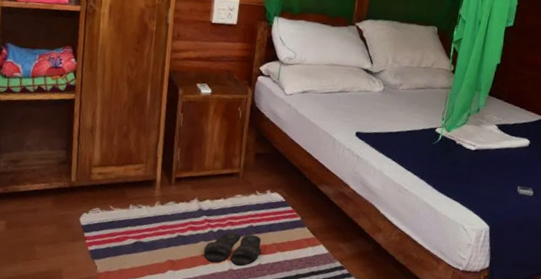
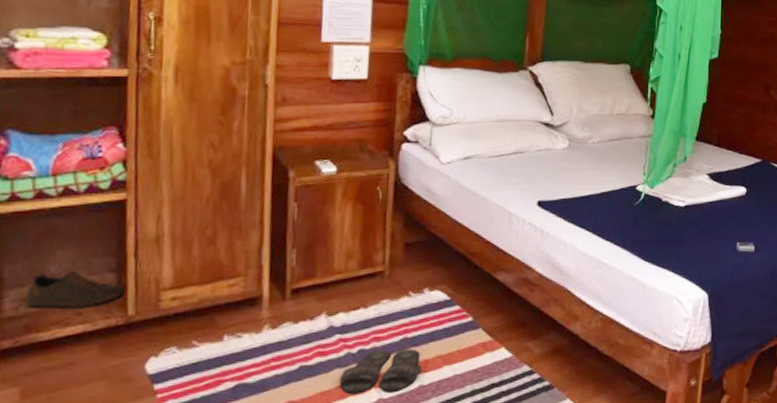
shoe: none [11,145,71,172] -> present [24,270,126,308]

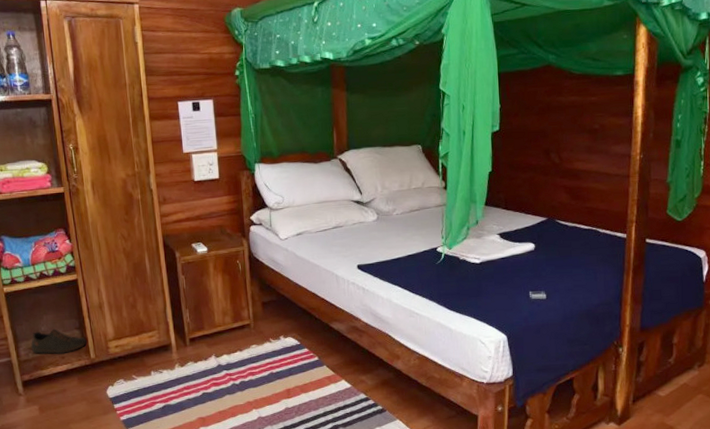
slippers: present [339,349,423,395] -> none [230,381,287,414]

